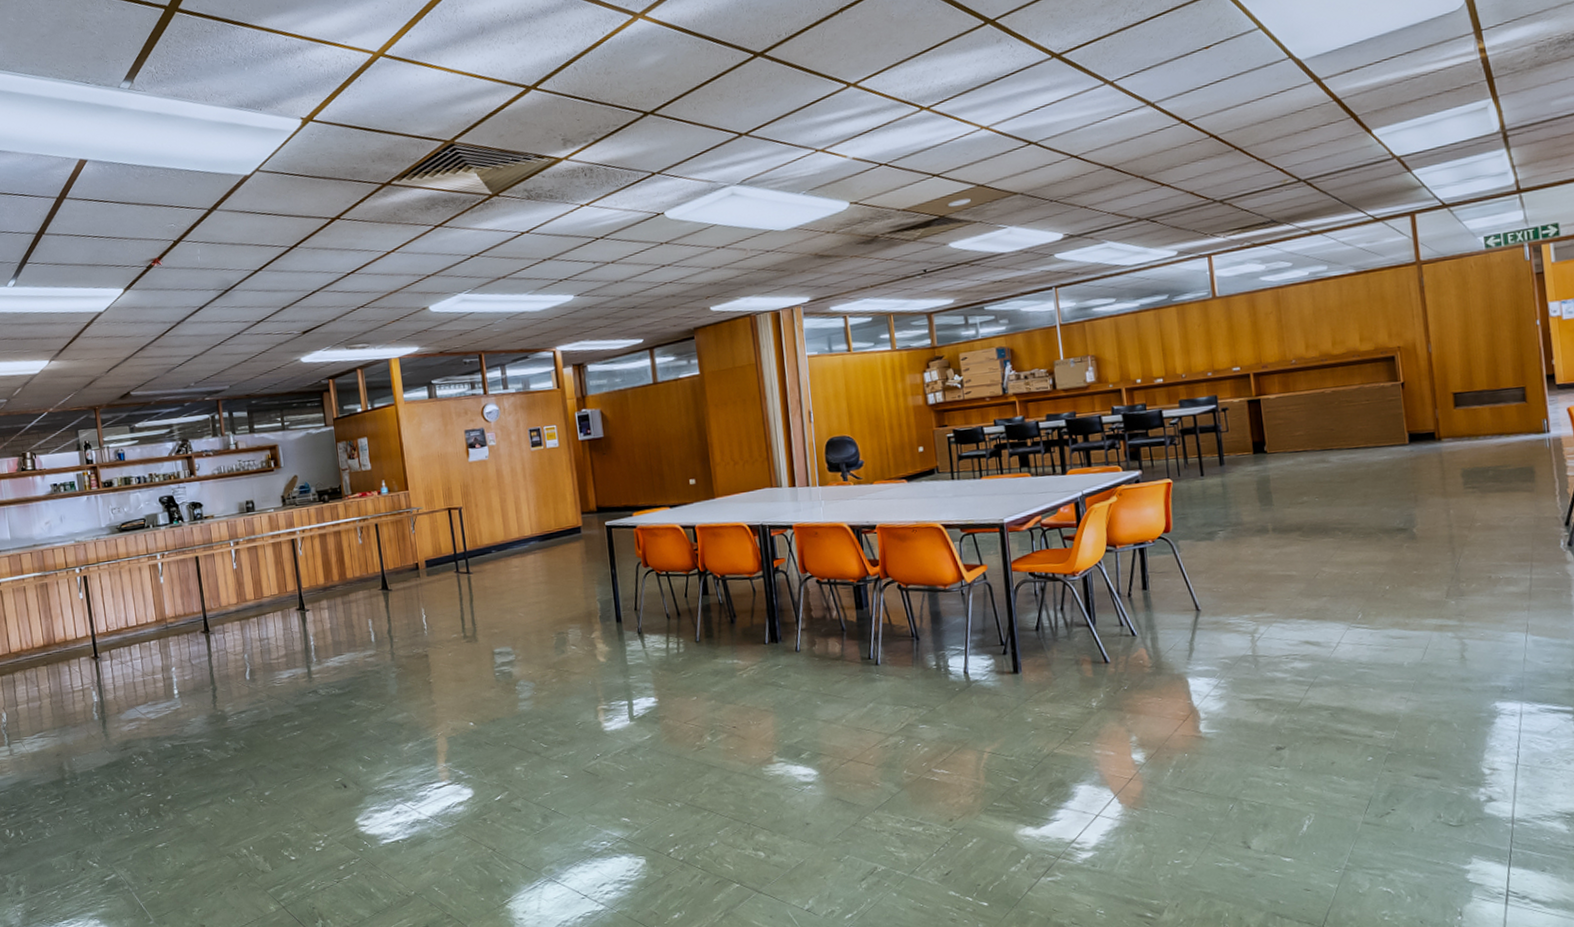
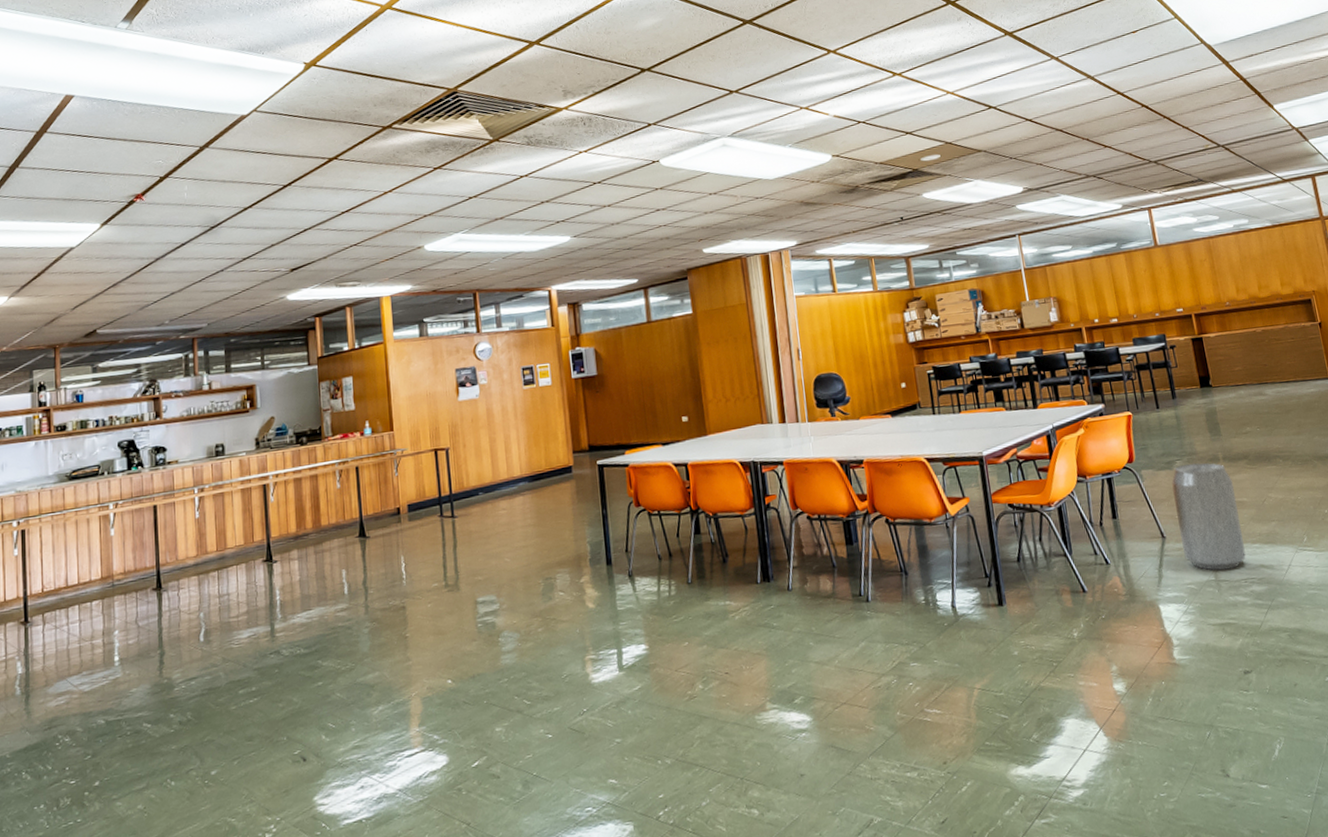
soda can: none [1212,534,1290,646] -> present [1172,463,1246,571]

